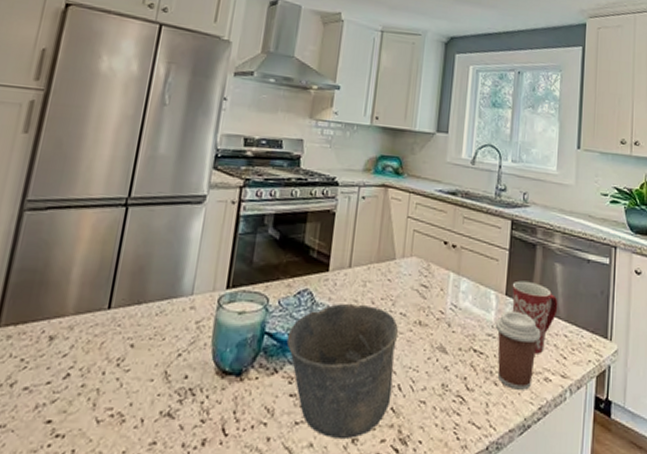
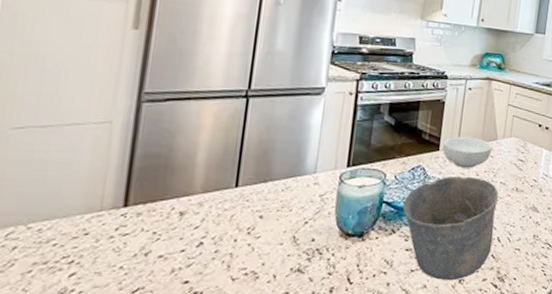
cereal bowl: none [332,255,390,294] -> present [442,137,492,168]

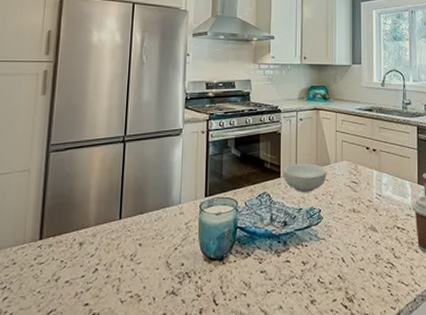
cup: present [402,176,499,281] -> none [254,200,338,302]

